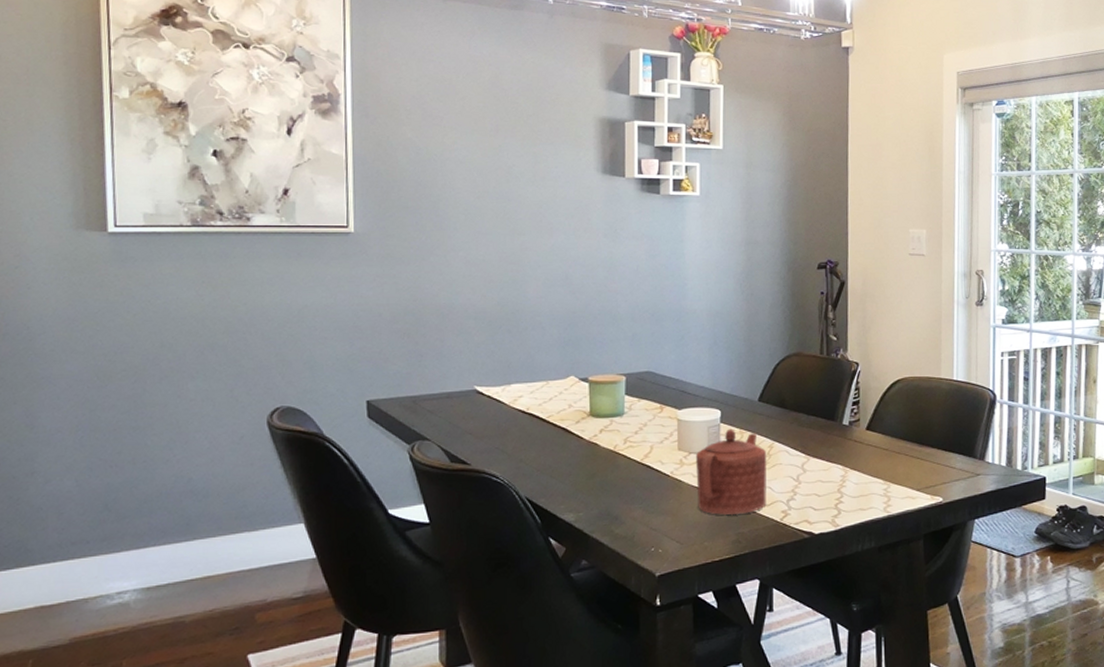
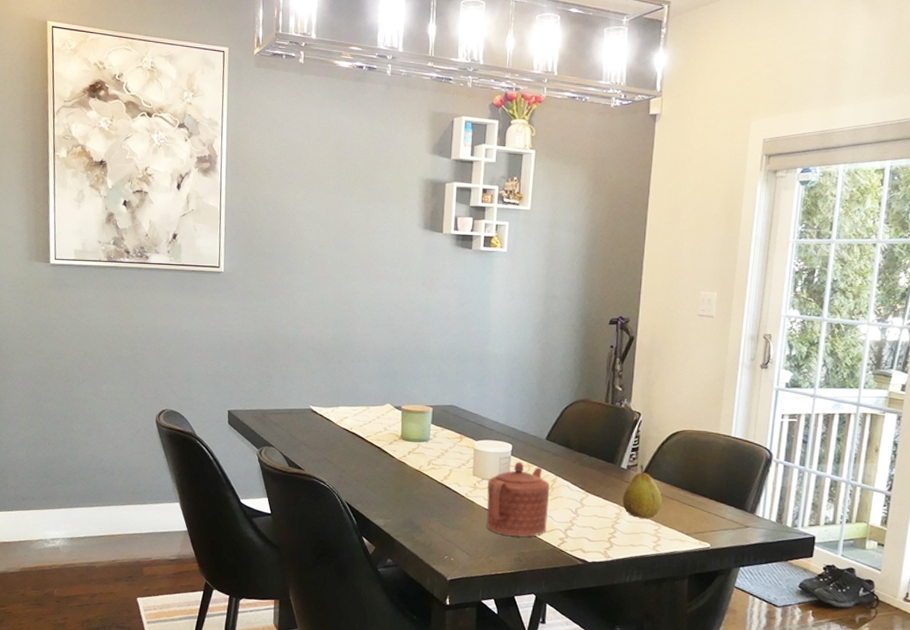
fruit: none [847,419,890,478] -> present [622,464,663,519]

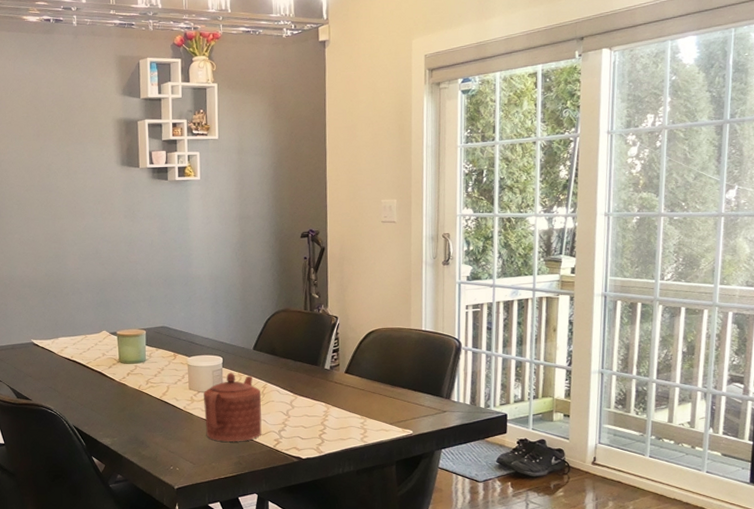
fruit: present [622,464,663,519] -> none [329,364,366,413]

